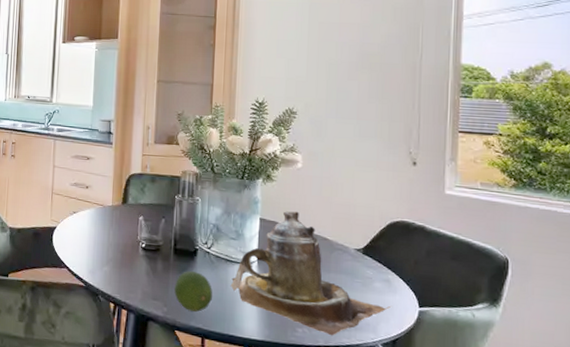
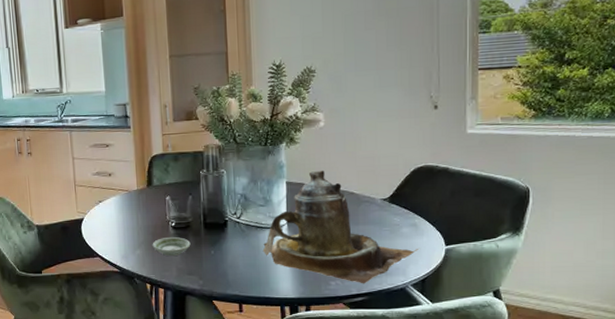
saucer: none [120,257,159,278] -> present [152,237,191,257]
fruit: present [174,270,212,312] -> none [208,242,246,280]

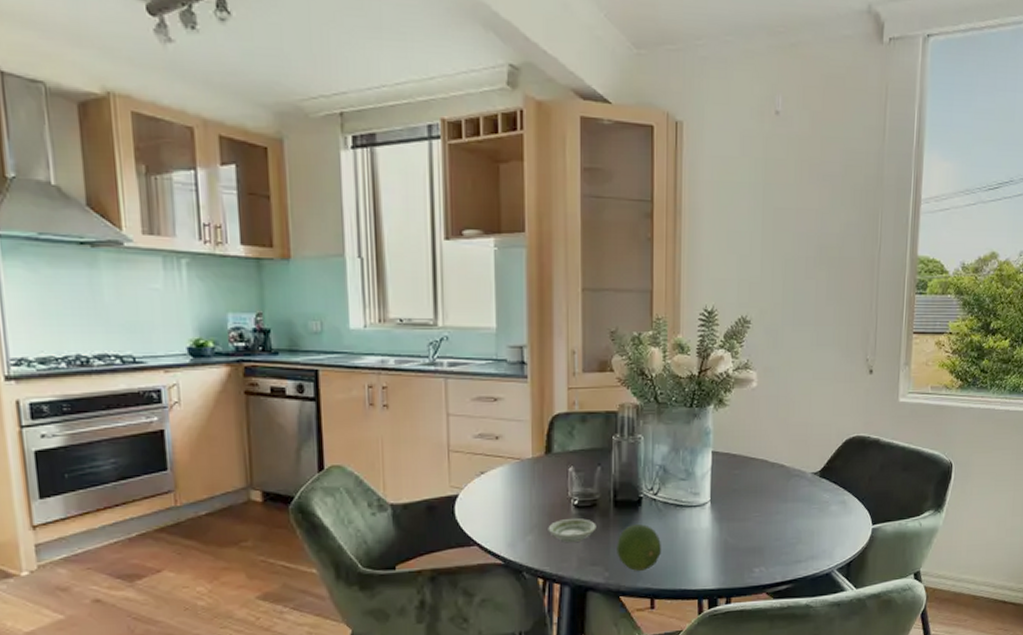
fruit: none [208,242,246,280] -> present [617,523,661,571]
teapot: present [262,170,420,284] -> none [681,438,847,570]

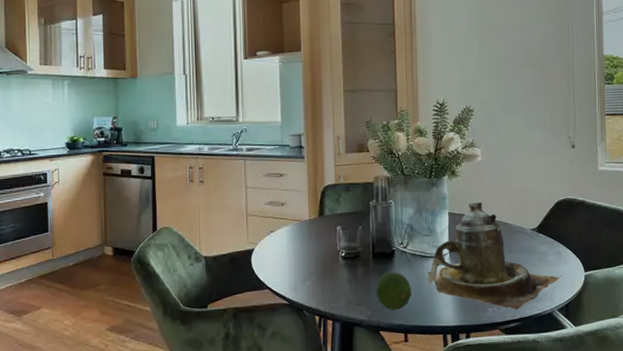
saucer: present [548,519,596,543] -> none [322,267,360,287]
teapot: none [681,438,847,570] -> present [426,201,563,310]

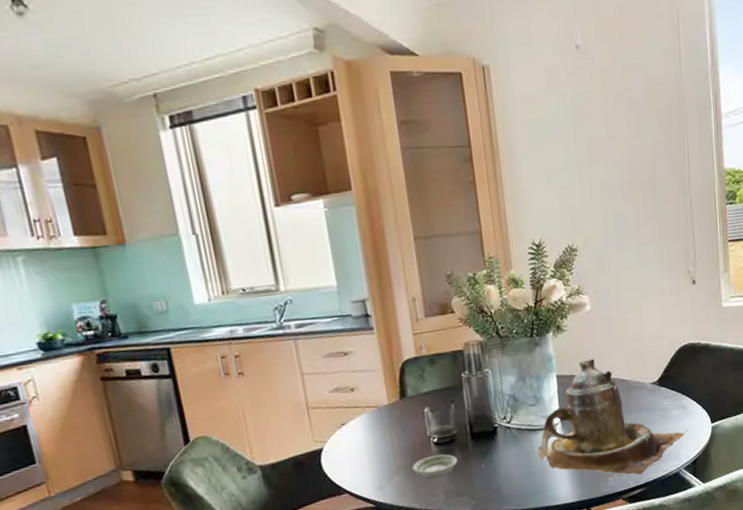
saucer: none [322,267,360,287] -> present [412,454,458,479]
fruit: present [376,271,411,310] -> none [478,451,521,496]

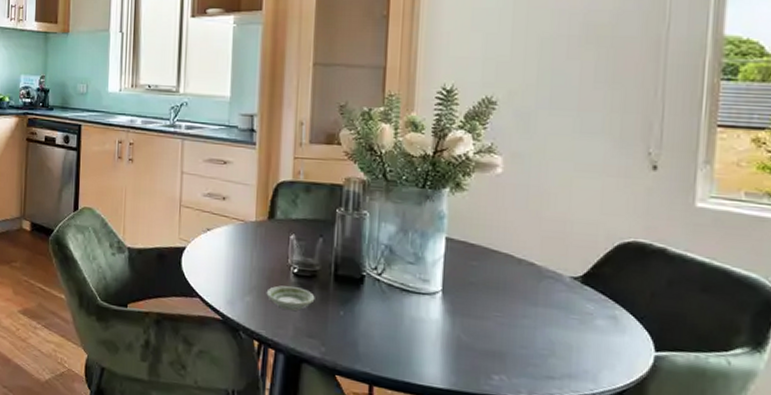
teapot: present [537,358,689,476] -> none [406,228,619,386]

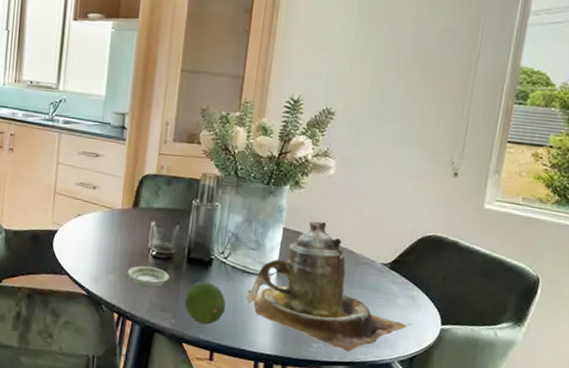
fruit: none [335,302,383,353] -> present [184,281,226,325]
teapot: none [406,228,619,386] -> present [245,221,414,352]

